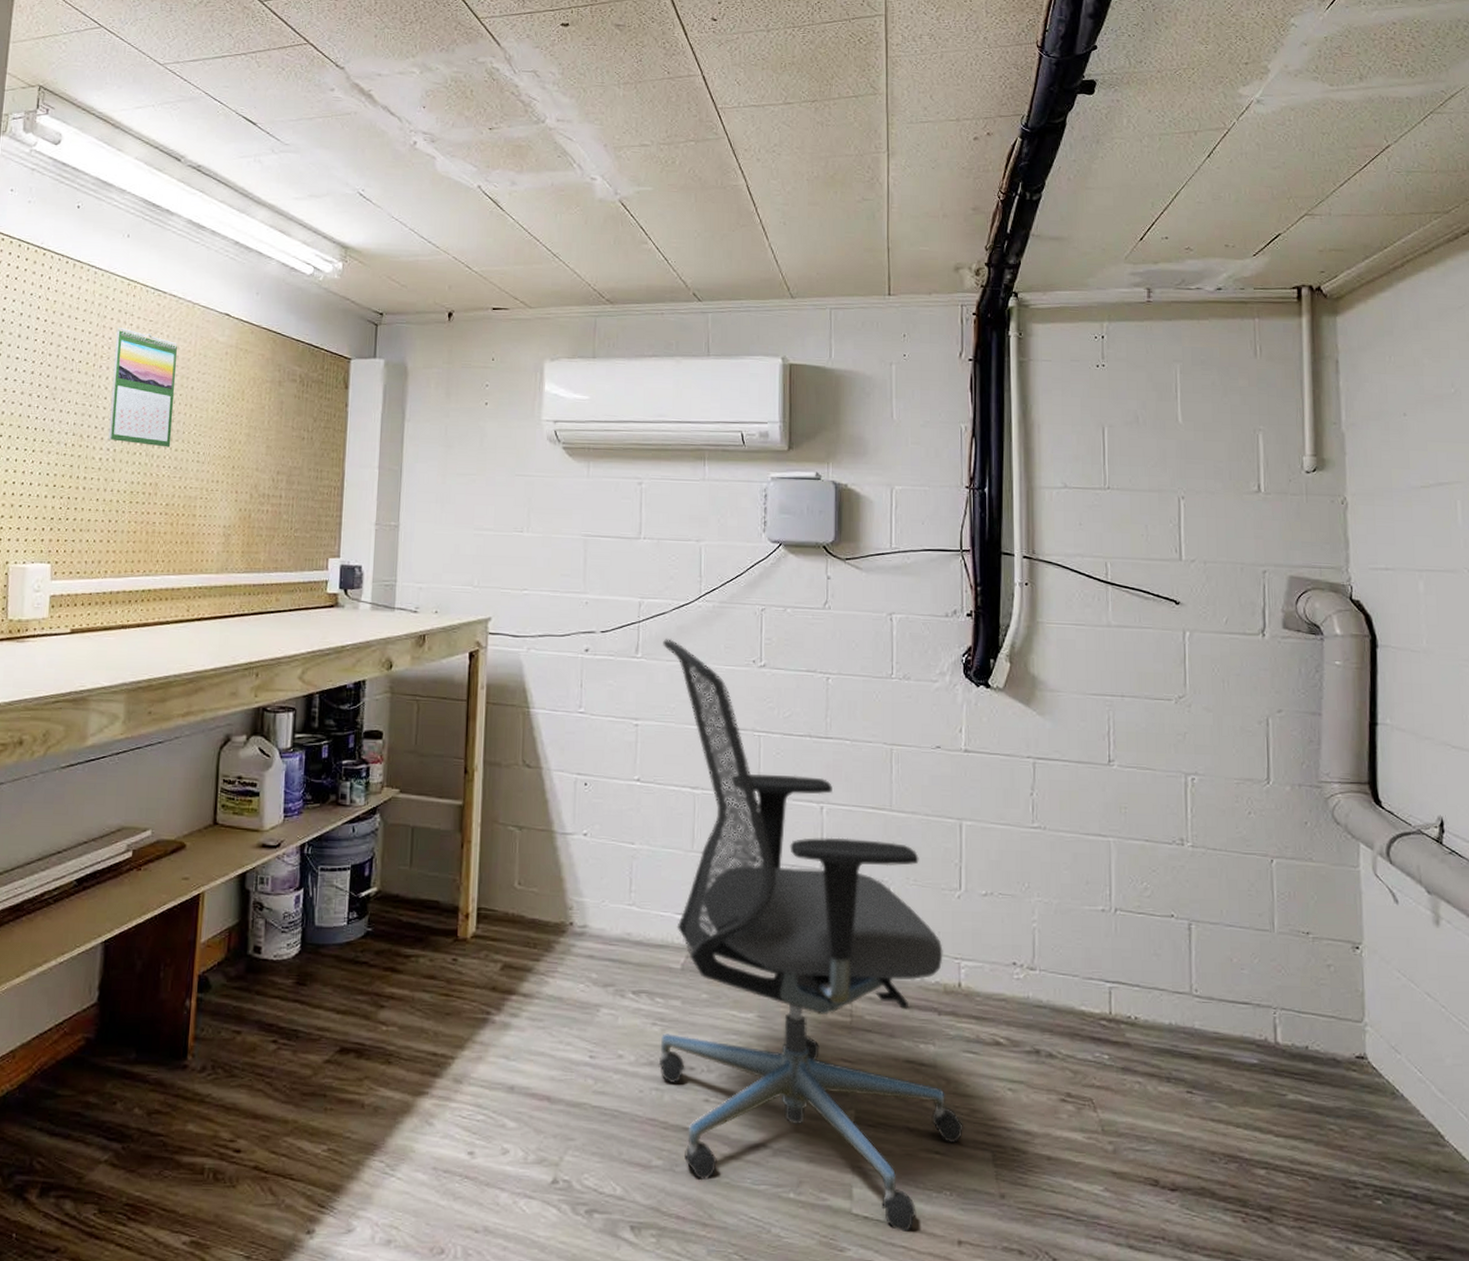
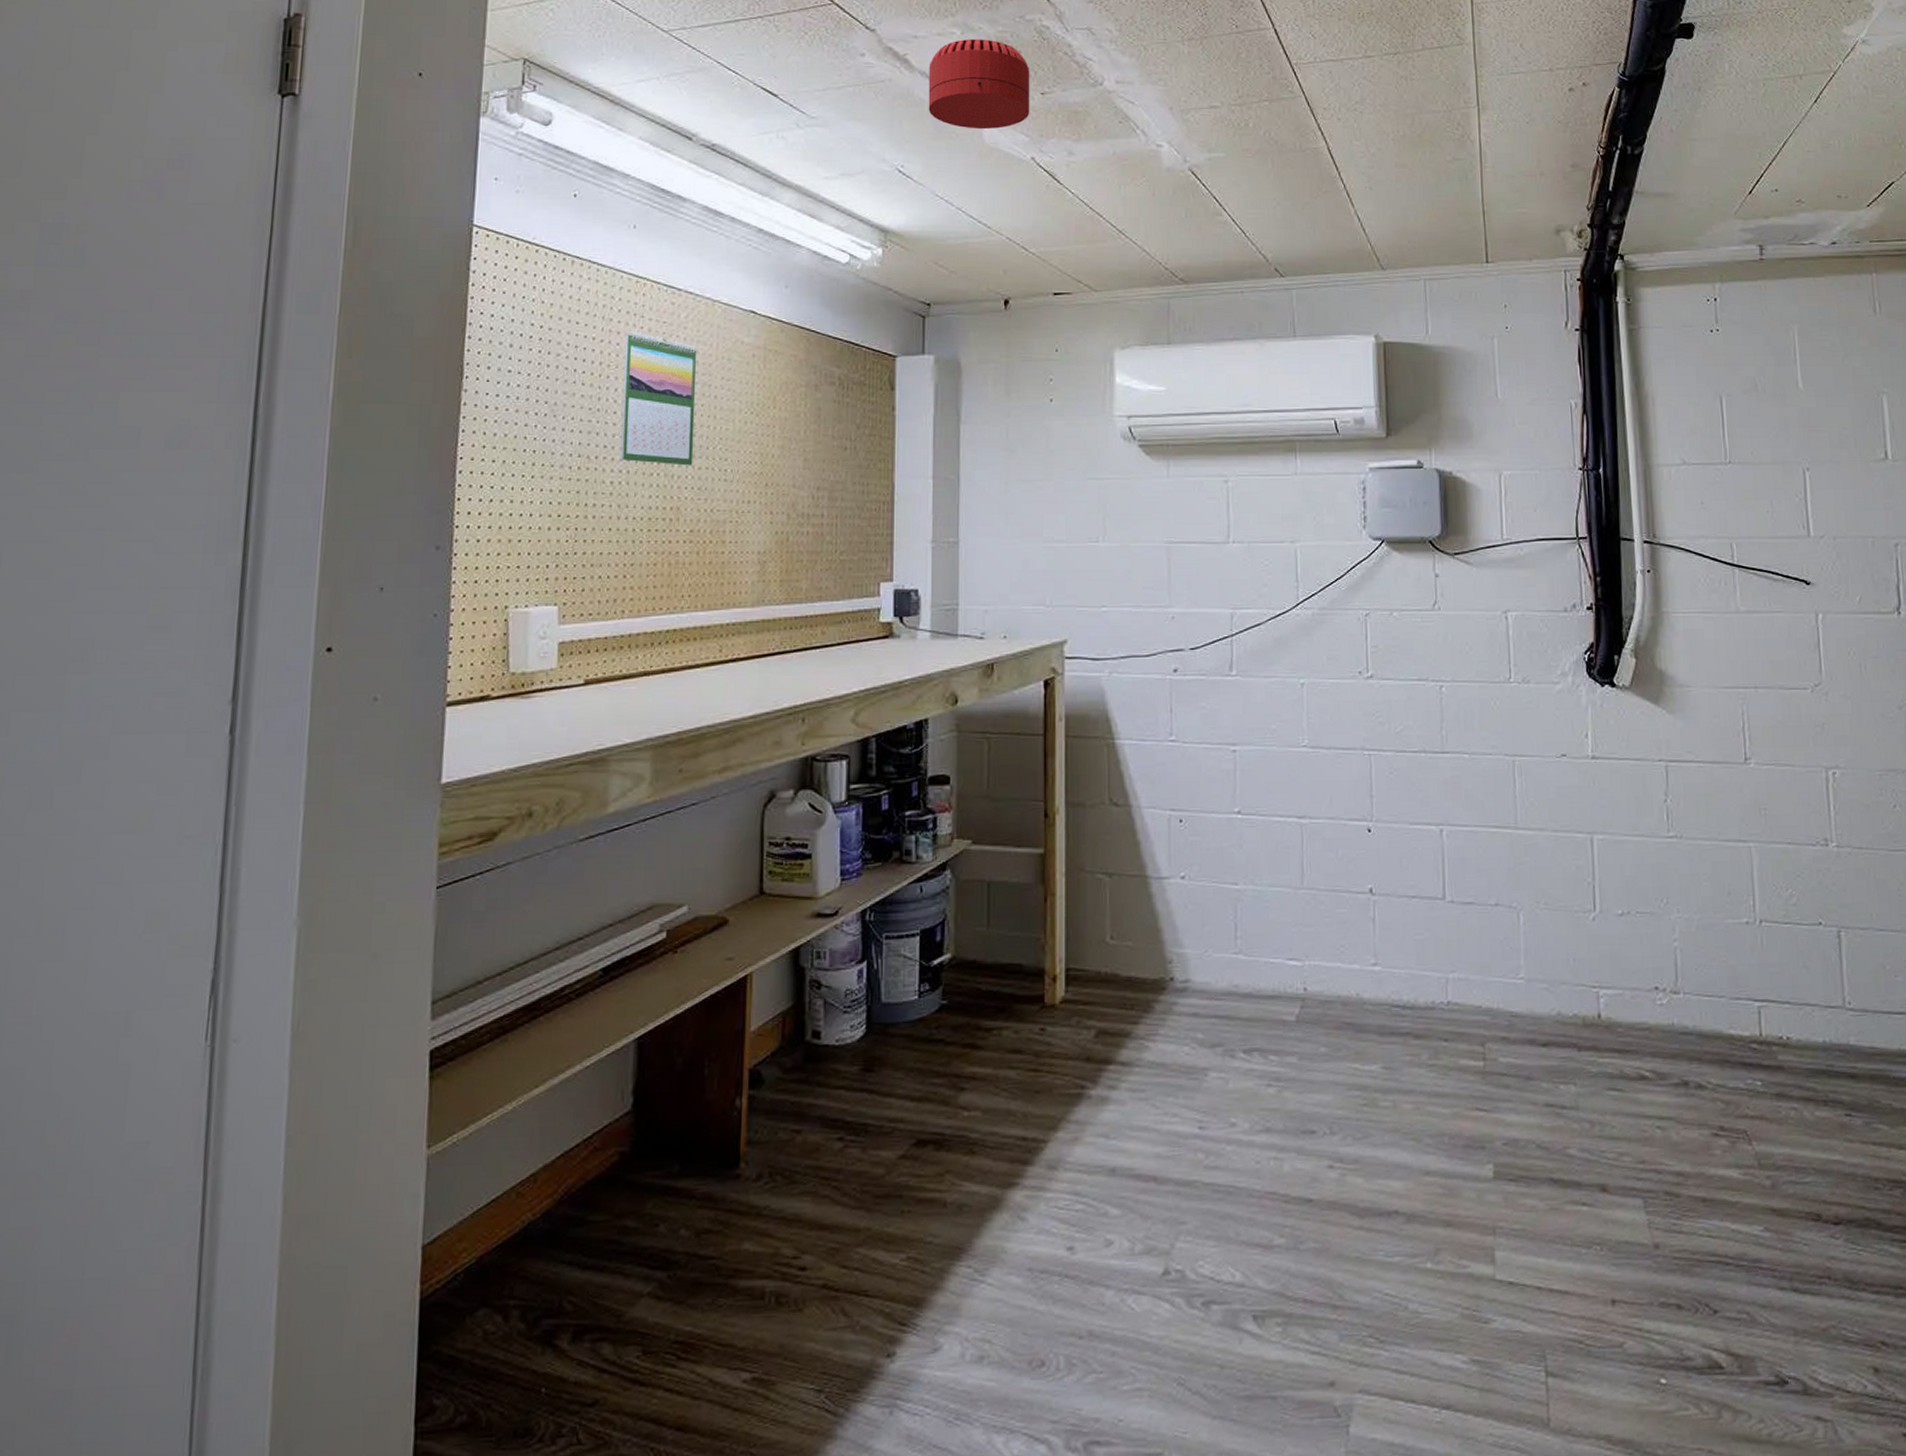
smoke detector: none [388,77,480,160] -> present [928,38,1030,130]
office chair: present [658,639,965,1232] -> none [1259,653,1612,1295]

